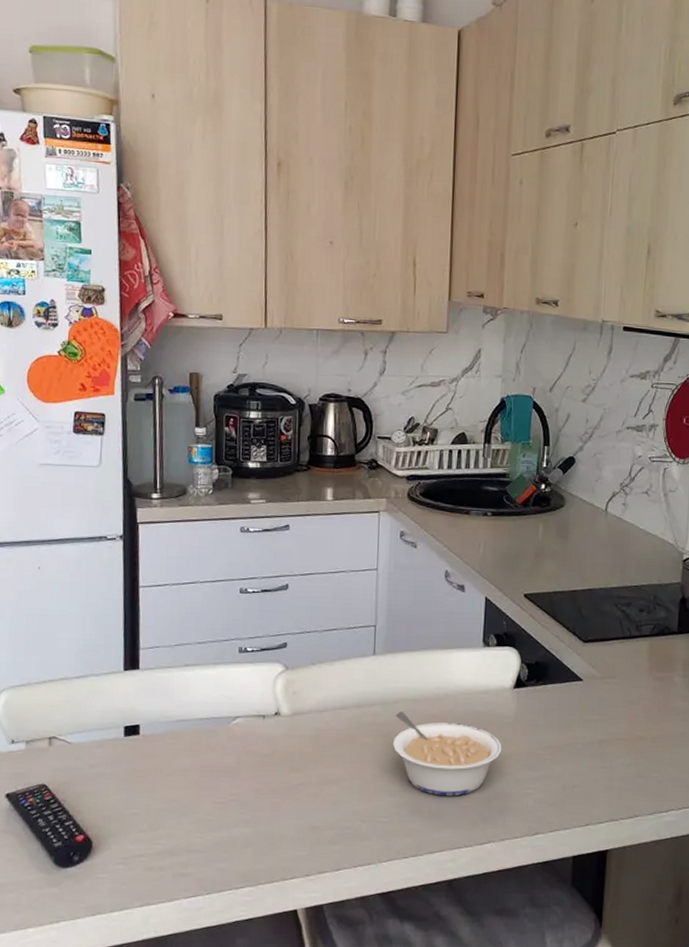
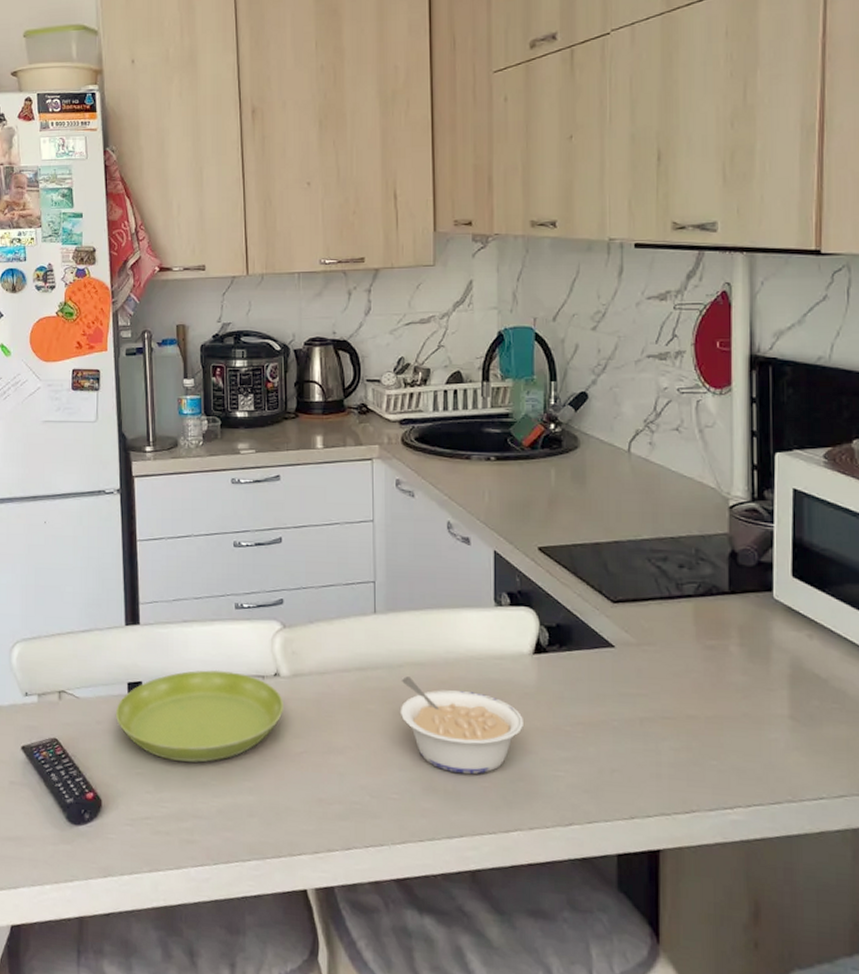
saucer: none [110,711,284,800] -> present [115,669,285,763]

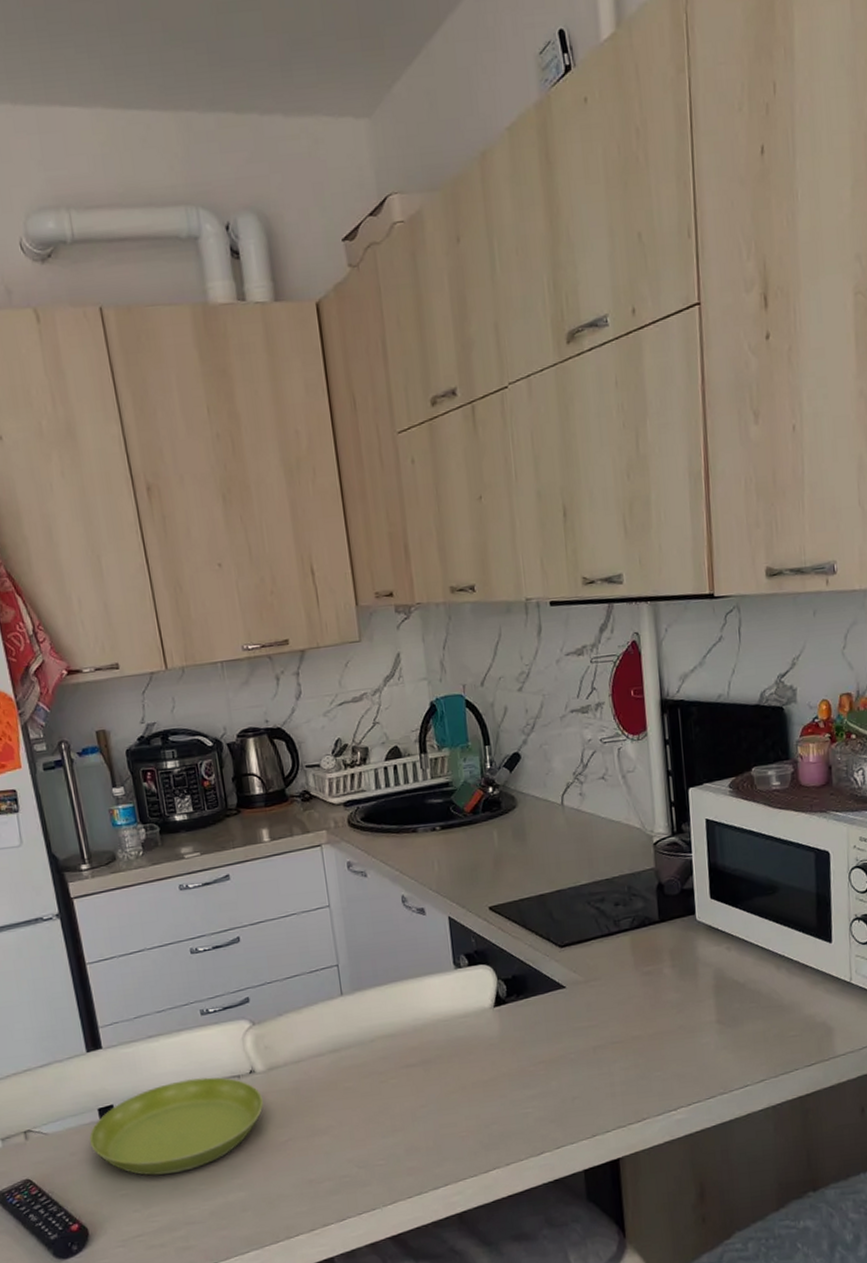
legume: present [400,676,523,775] -> none [374,1049,492,1130]

